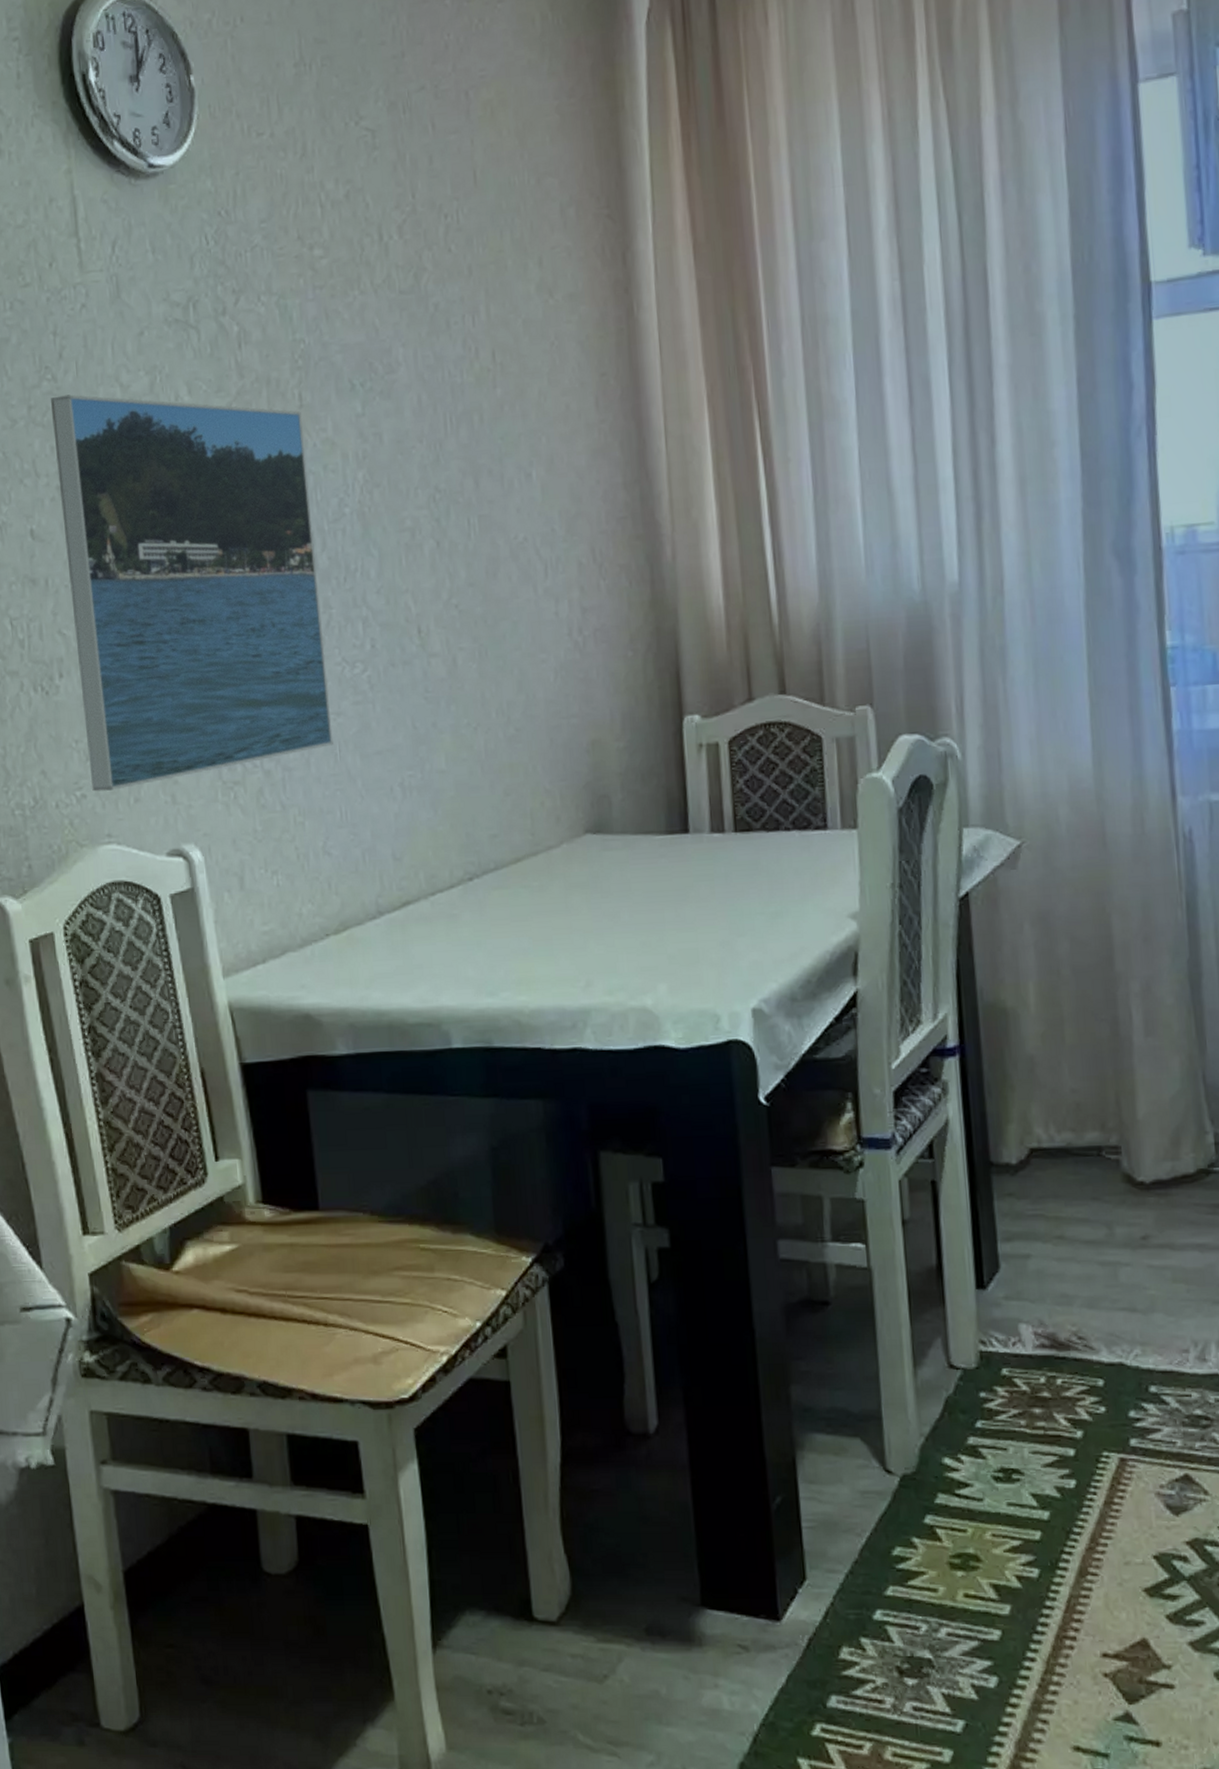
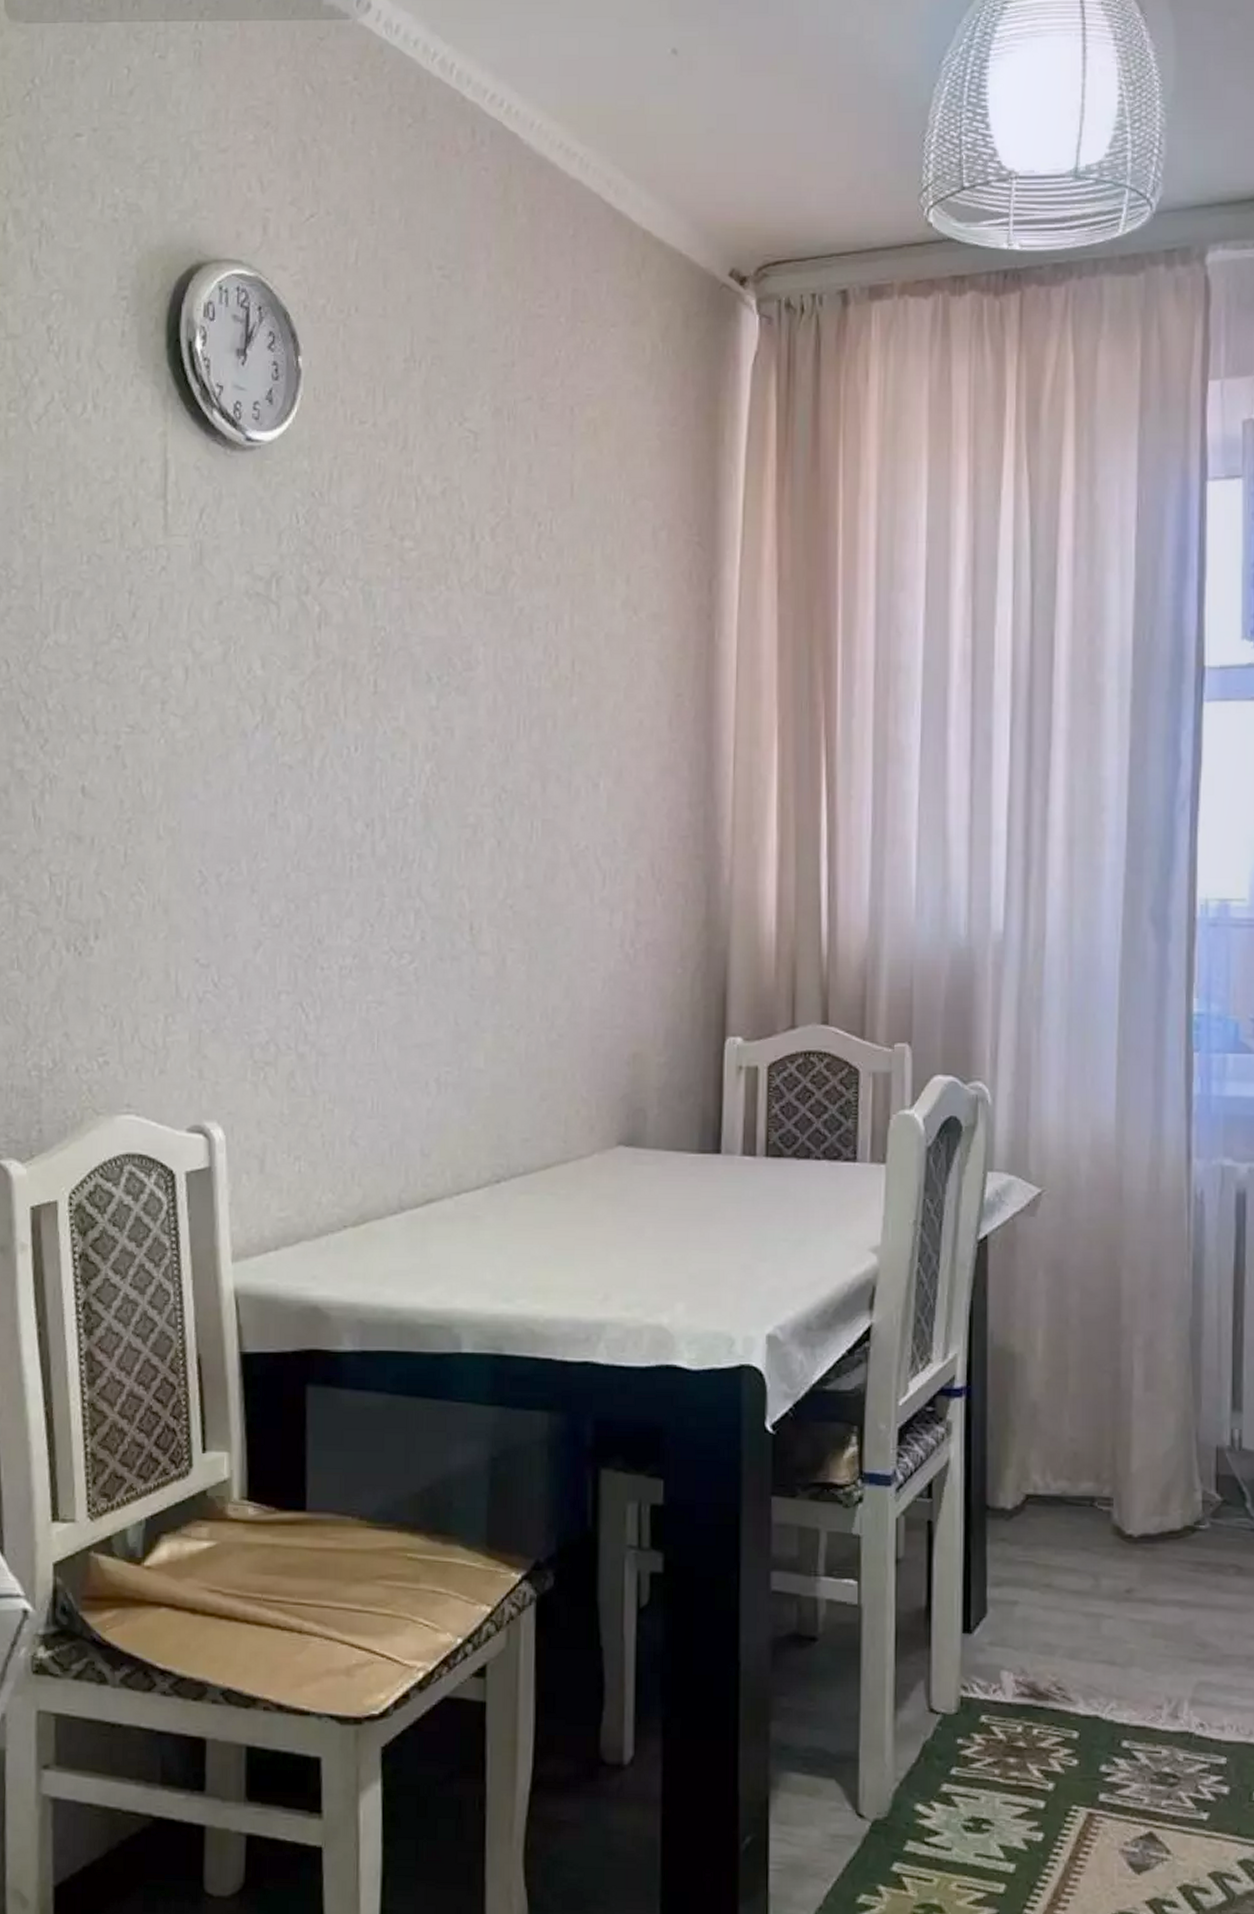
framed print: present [50,394,333,792] -> none [115,655,375,1059]

